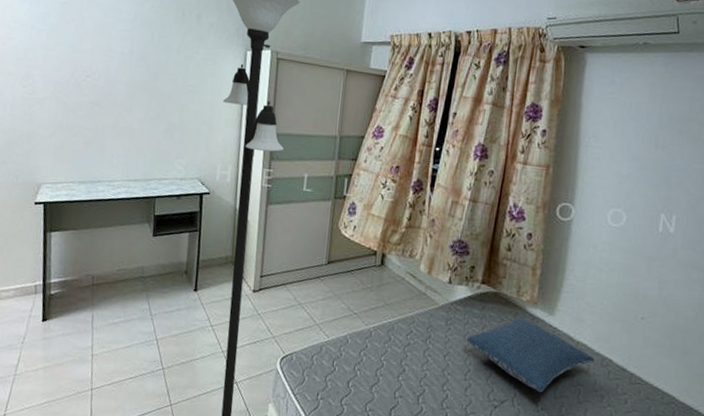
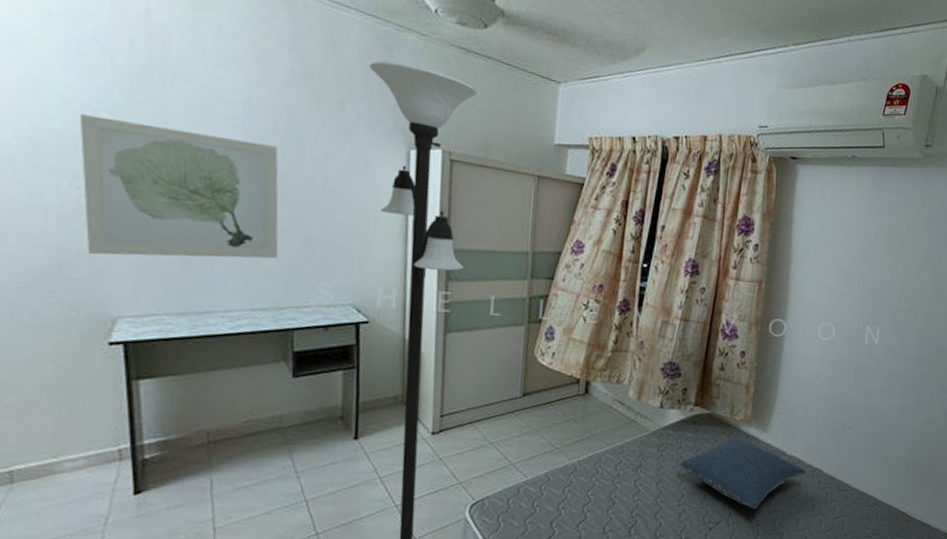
wall art: none [26,33,153,140] -> present [79,114,279,259]

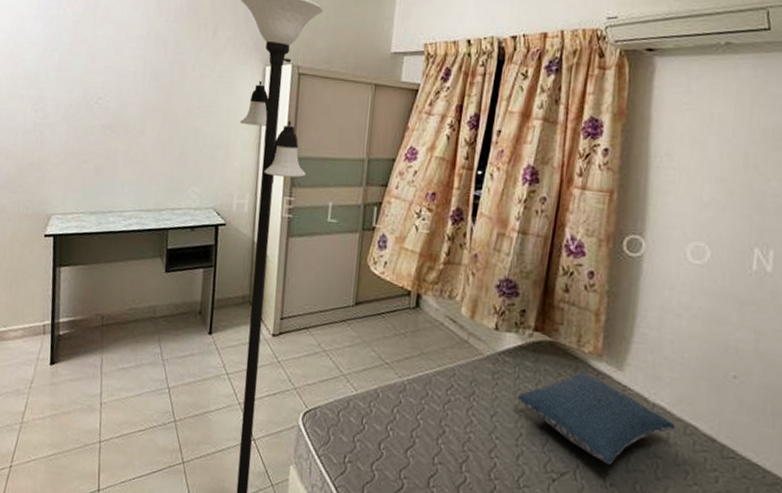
wall art: present [79,114,279,259] -> none [37,54,167,166]

